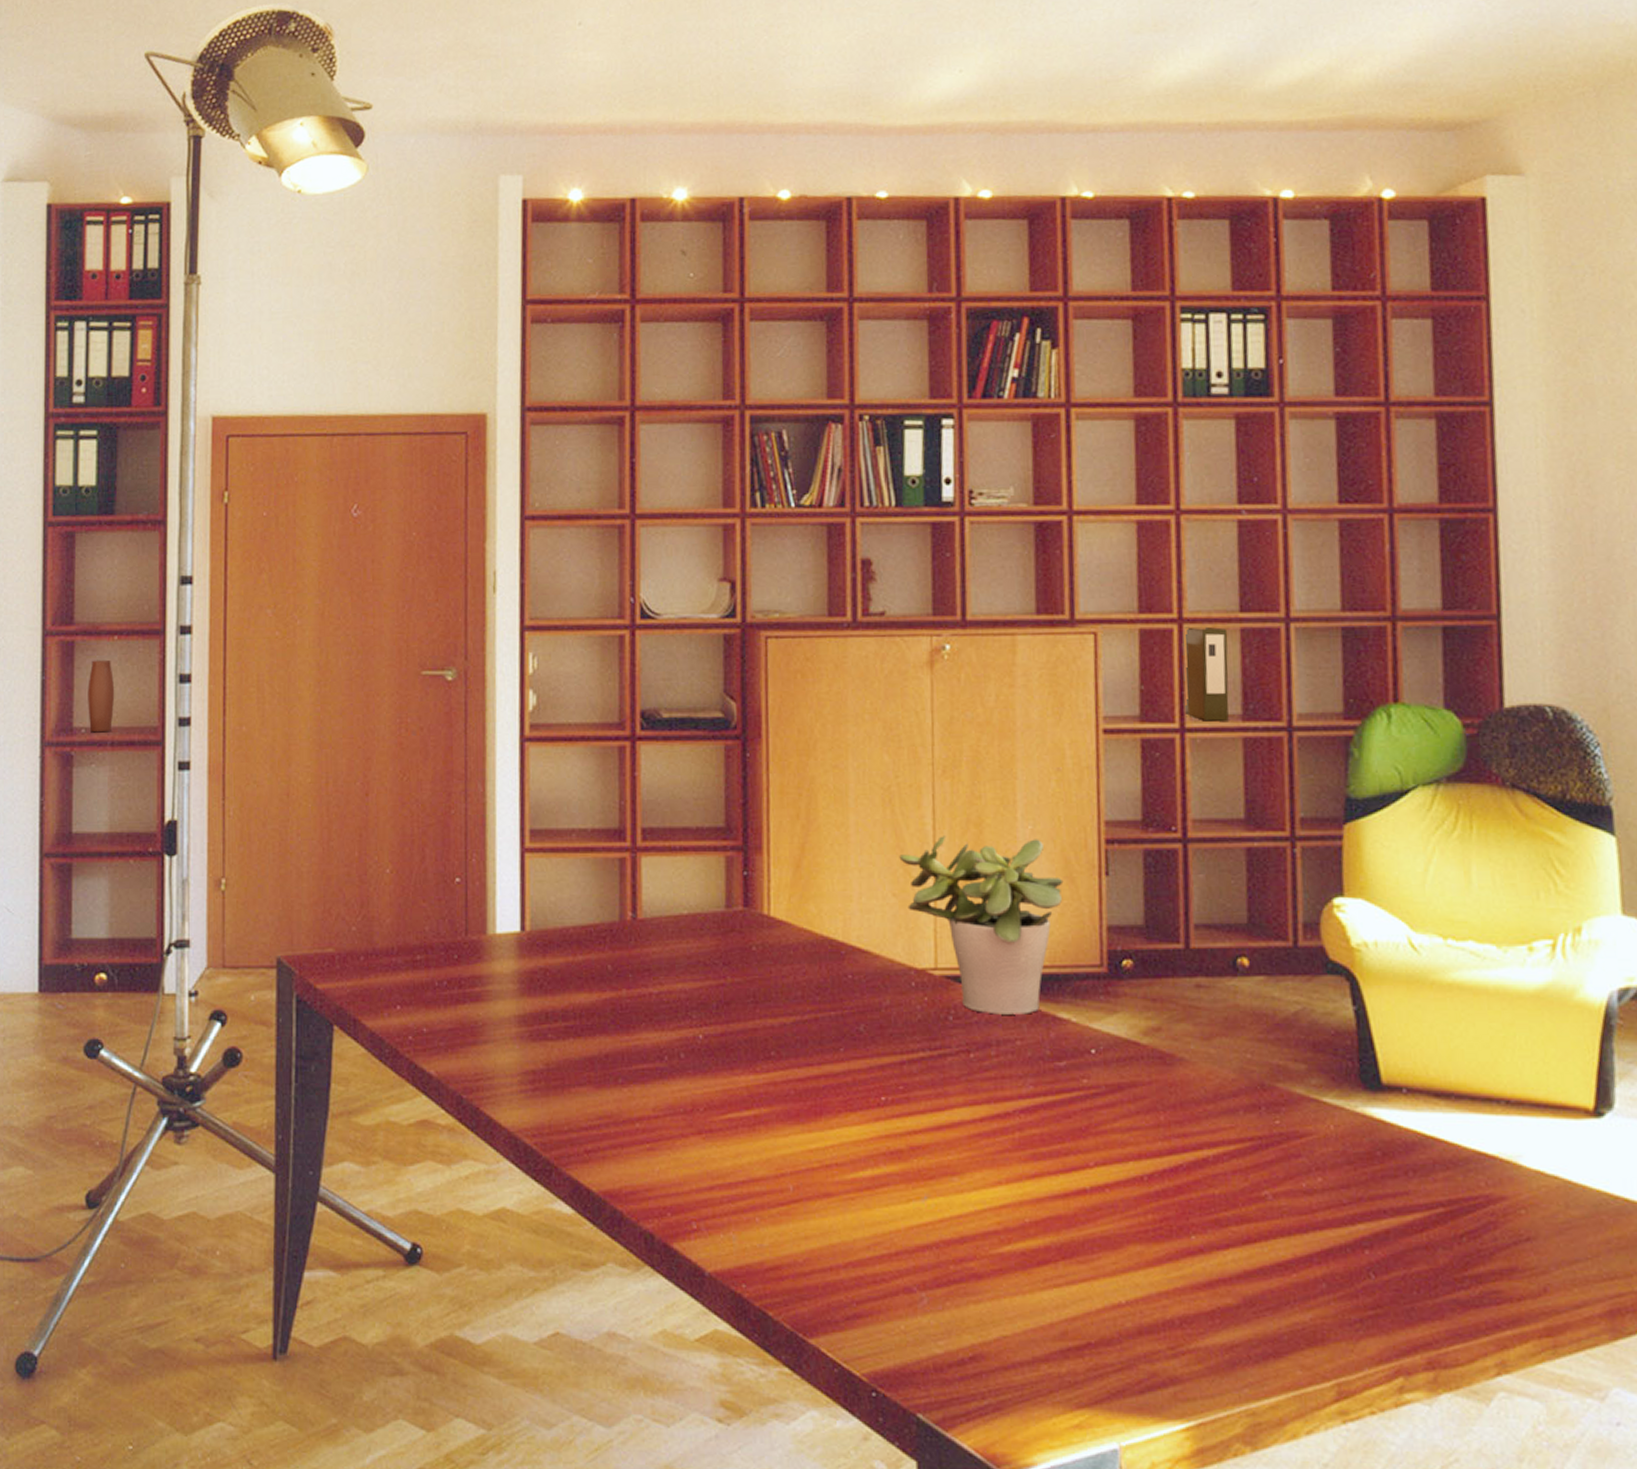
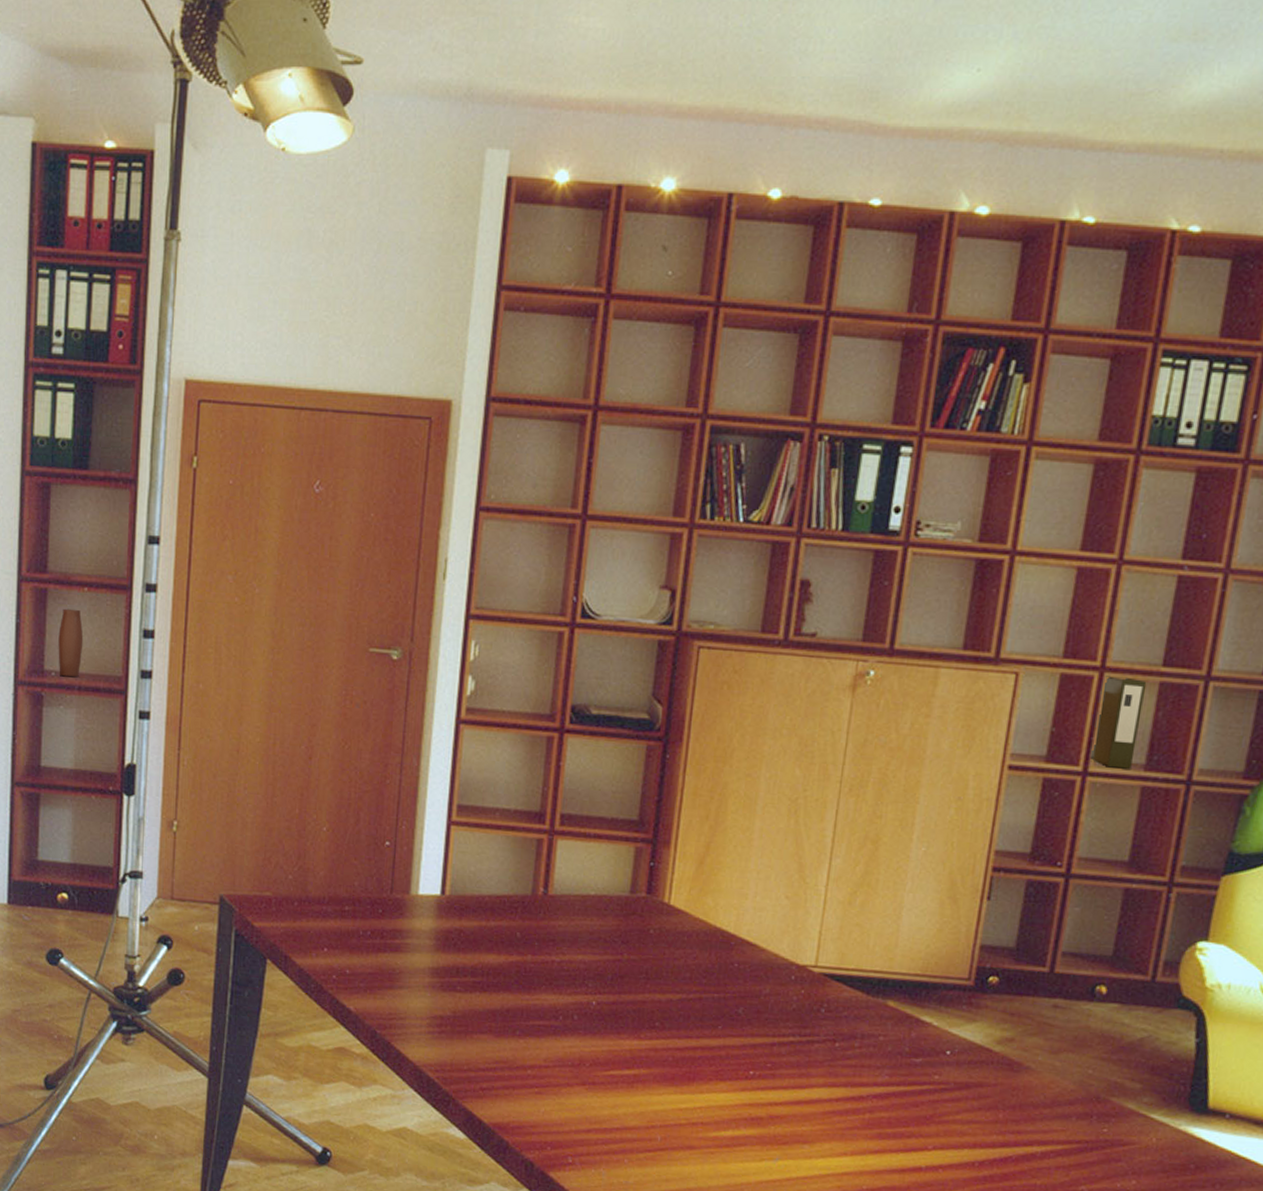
potted plant: present [899,836,1064,1015] -> none [796,848,947,1015]

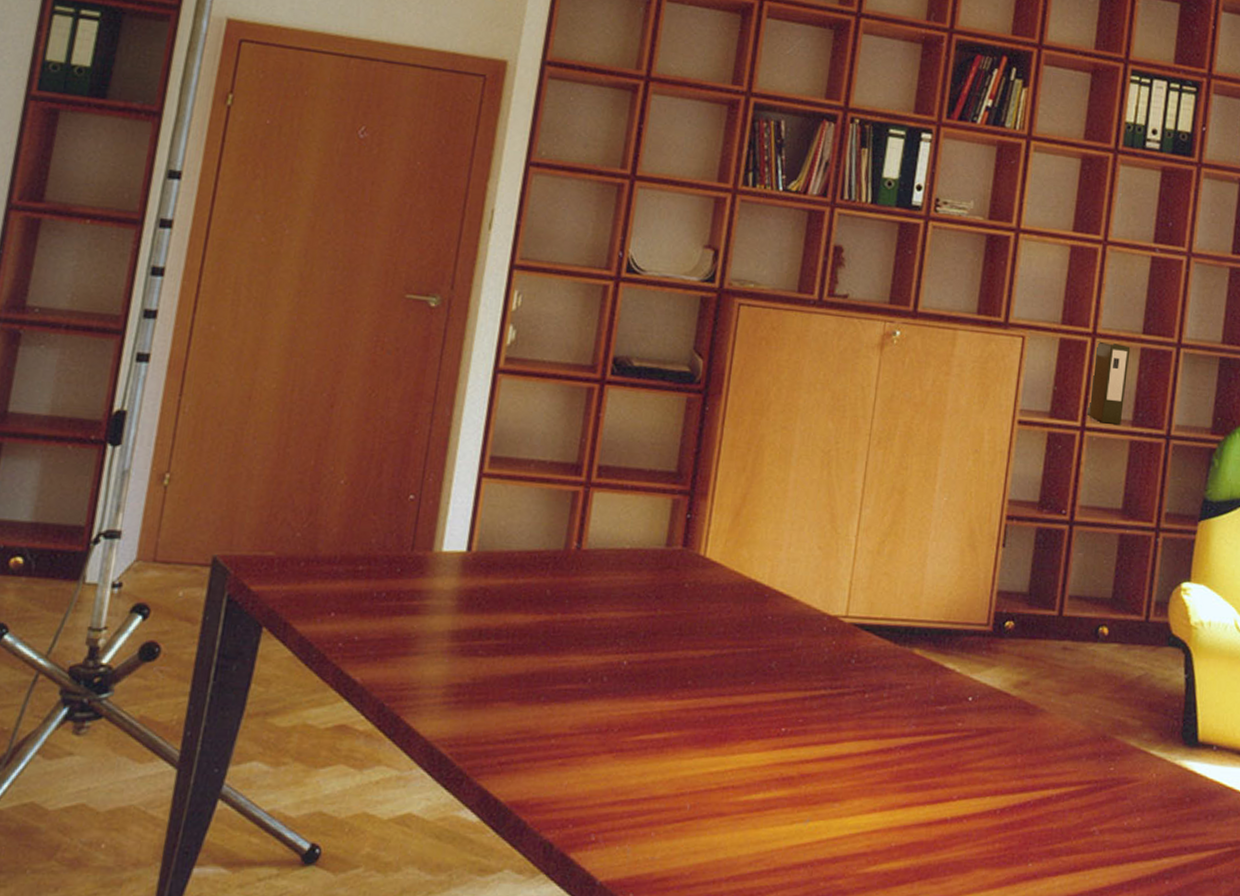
vase: present [58,608,84,678] -> none [44,240,80,315]

